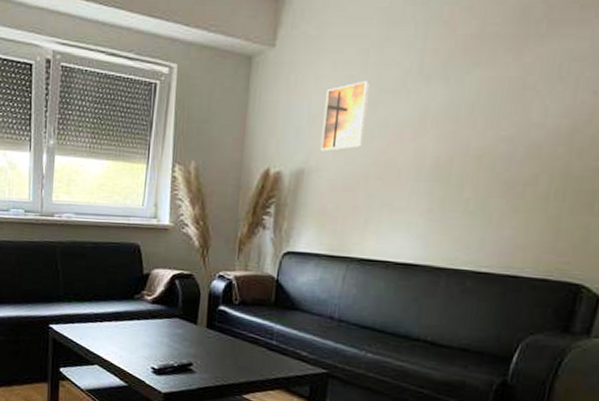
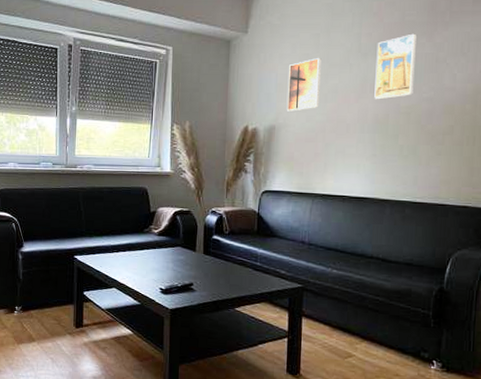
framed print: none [436,49,499,138] -> present [374,33,416,100]

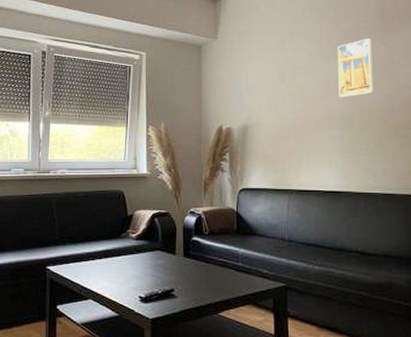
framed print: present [286,57,322,111] -> none [257,60,289,111]

